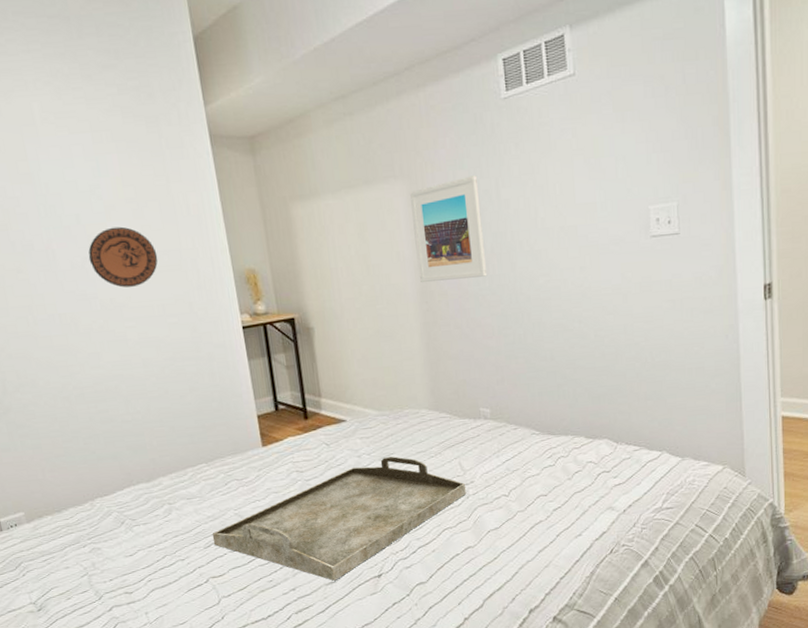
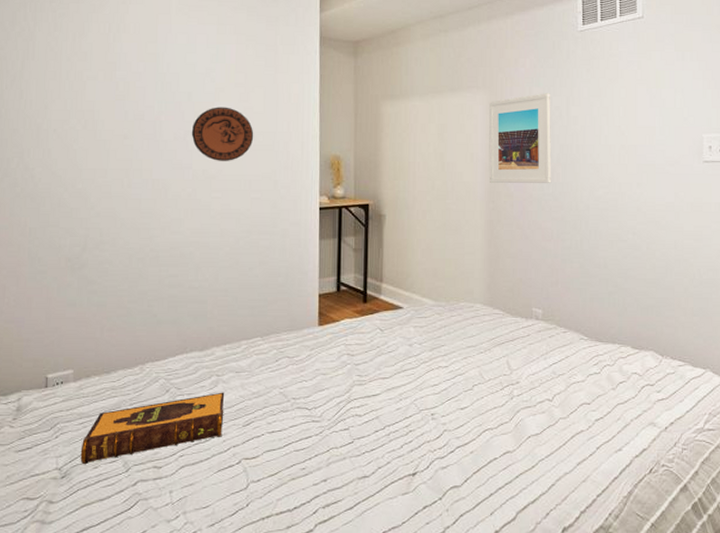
hardback book: none [49,518,186,597] -> present [80,392,225,465]
serving tray: present [212,456,467,581] -> none [253,348,511,475]

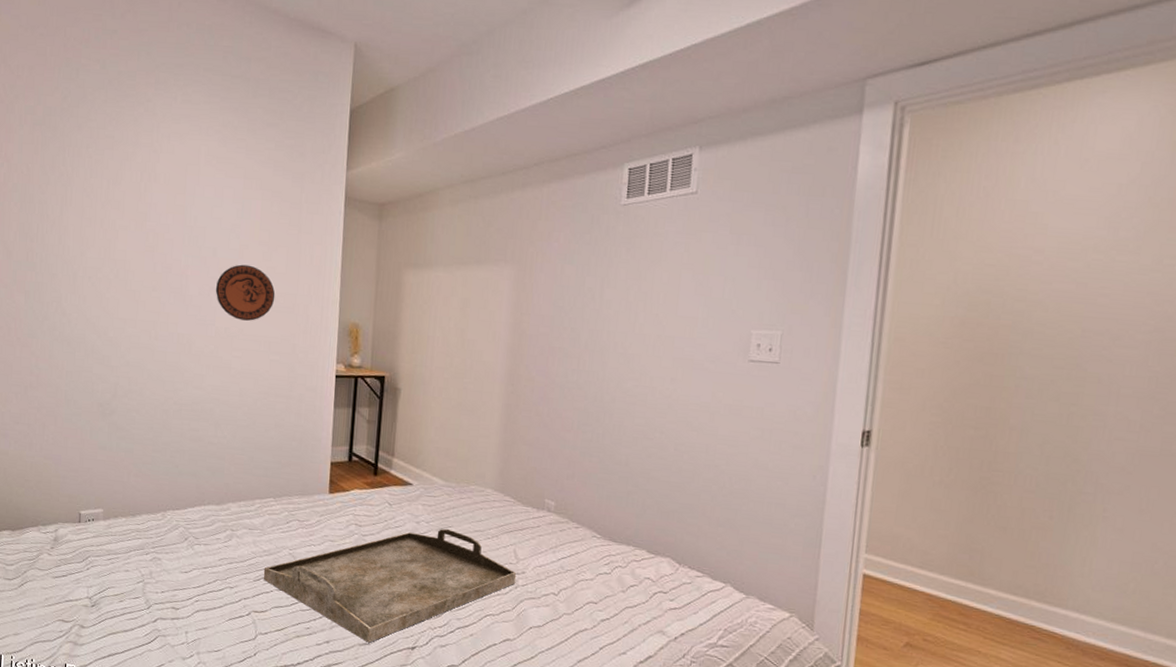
hardback book: present [80,392,225,465] -> none [108,546,238,598]
serving tray: none [253,348,511,475] -> present [263,528,517,643]
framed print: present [488,93,552,183] -> none [510,272,584,370]

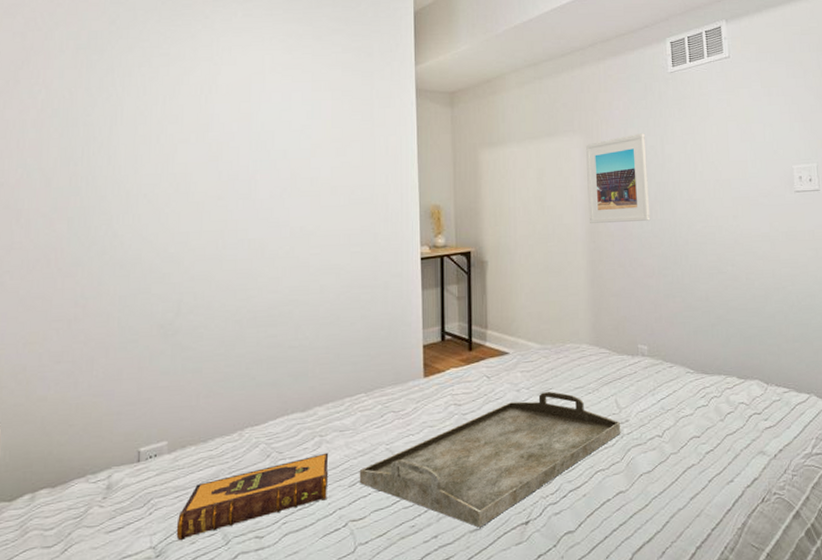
hardback book: none [108,546,238,598] -> present [176,452,329,541]
decorative plate: present [215,264,275,321] -> none [287,162,352,217]
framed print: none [510,272,584,370] -> present [585,133,651,223]

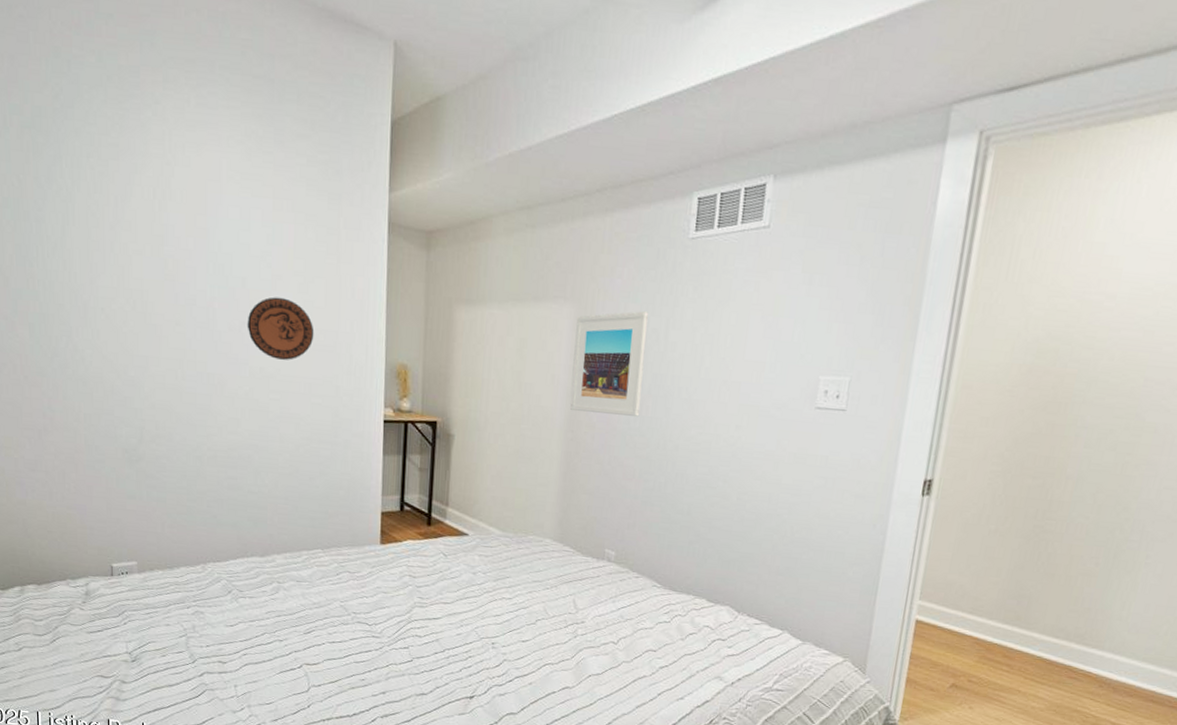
hardback book: present [176,452,329,541] -> none [148,599,286,652]
decorative plate: none [287,162,352,217] -> present [247,297,314,360]
serving tray: present [359,391,621,528] -> none [314,579,576,693]

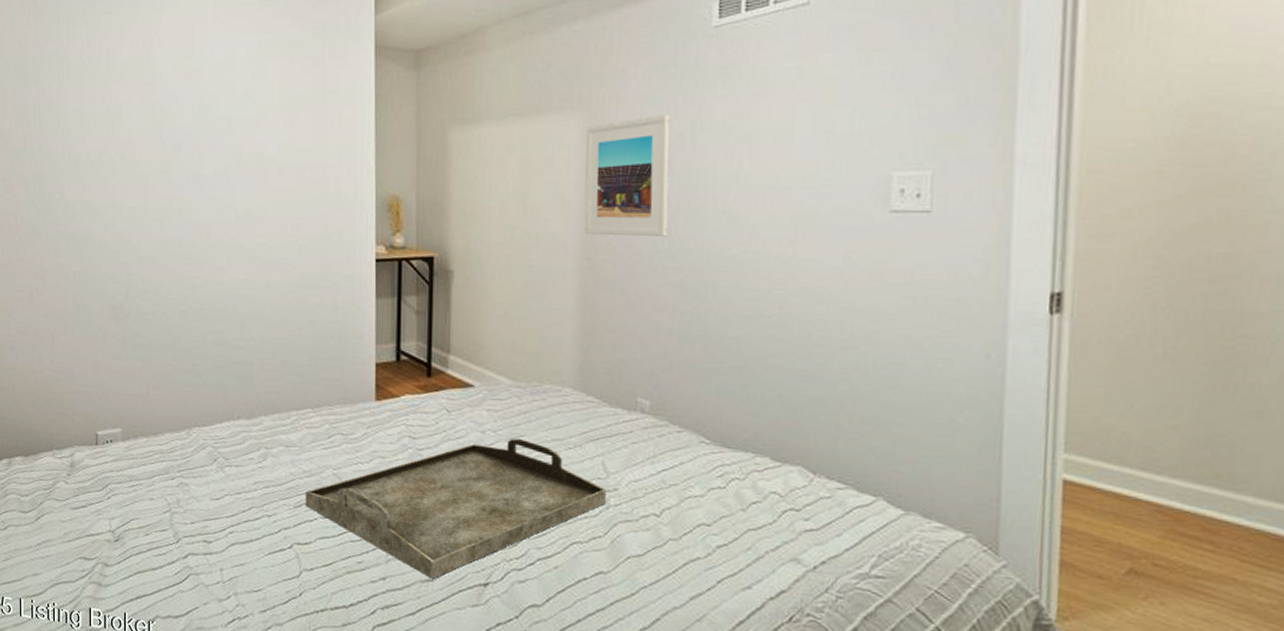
decorative plate: present [247,297,314,360] -> none [232,135,301,201]
serving tray: none [314,579,576,693] -> present [305,438,607,579]

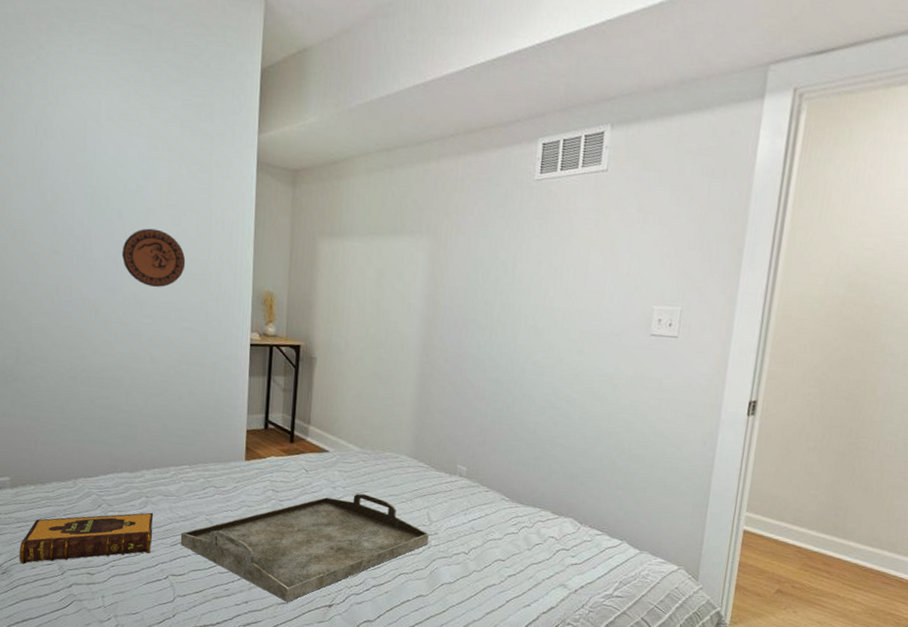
hardback book: none [132,467,274,530] -> present [19,512,154,565]
decorative plate: none [232,135,301,201] -> present [121,228,186,287]
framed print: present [584,114,671,236] -> none [425,245,497,342]

